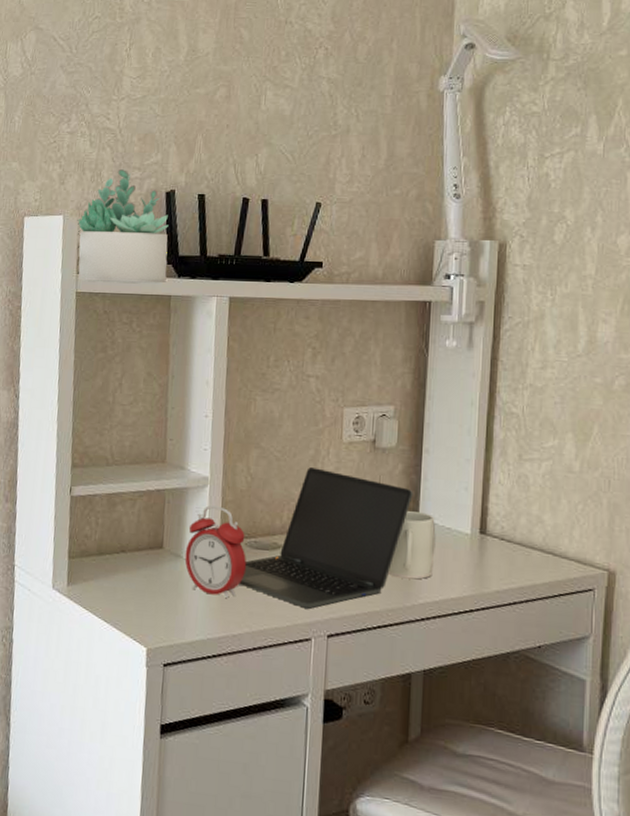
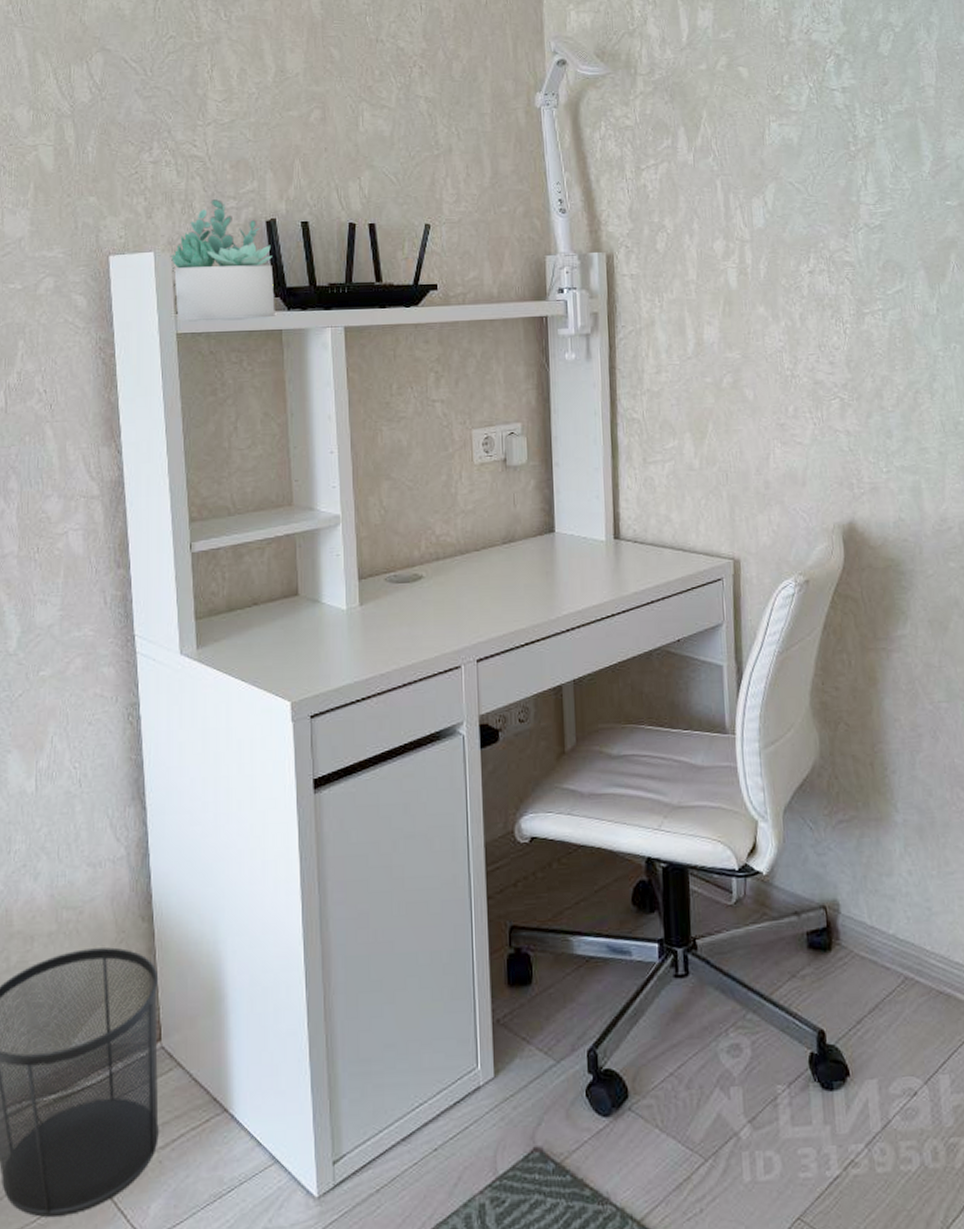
alarm clock: present [184,505,246,599] -> none [322,544,387,639]
laptop: present [239,467,413,609] -> none [382,493,548,636]
mug: present [387,511,436,580] -> none [530,525,574,593]

